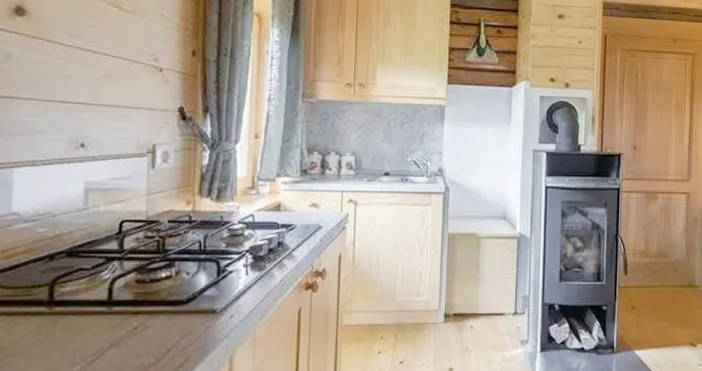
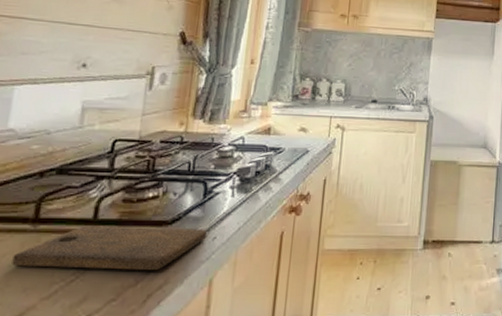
cutting board: none [31,306,223,350] -> present [11,226,207,271]

